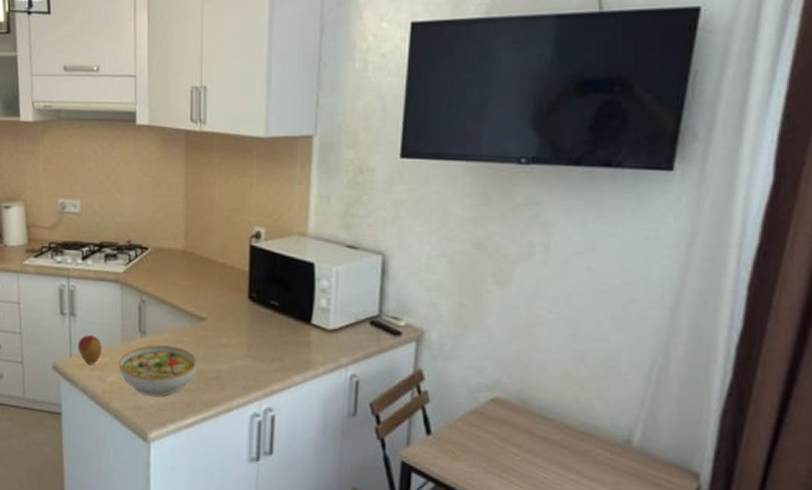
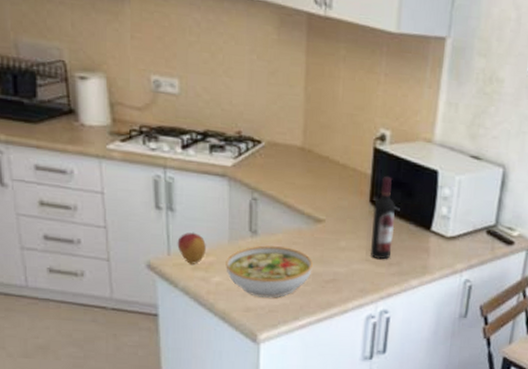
wine bottle: none [251,271,274,356] -> present [370,175,395,260]

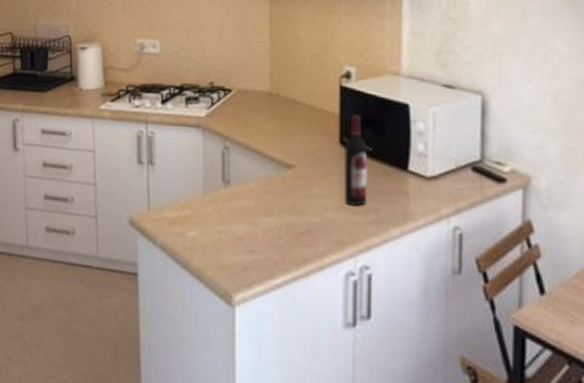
fruit: present [177,232,206,264] -> none [156,185,182,219]
bowl: present [226,245,313,298] -> none [200,196,285,254]

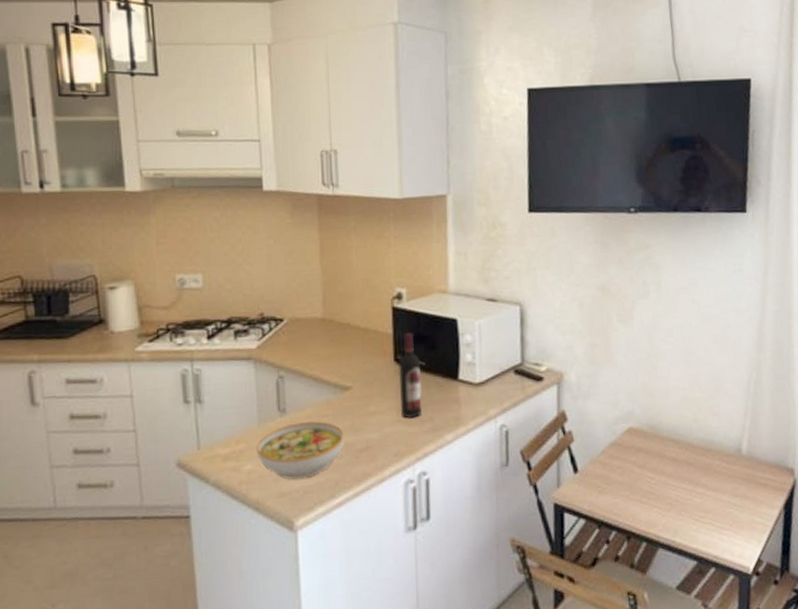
bowl: none [200,196,285,254] -> present [256,421,344,480]

